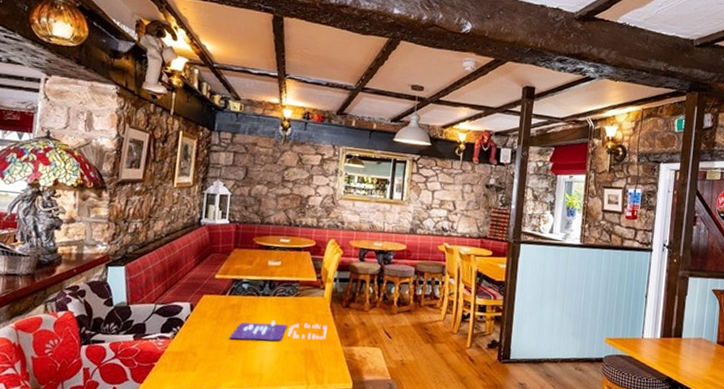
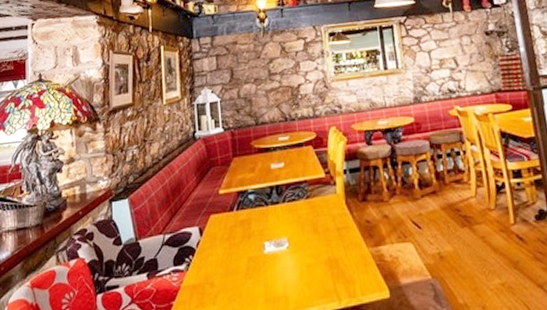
board game: present [229,320,328,341] -> none [244,226,349,259]

